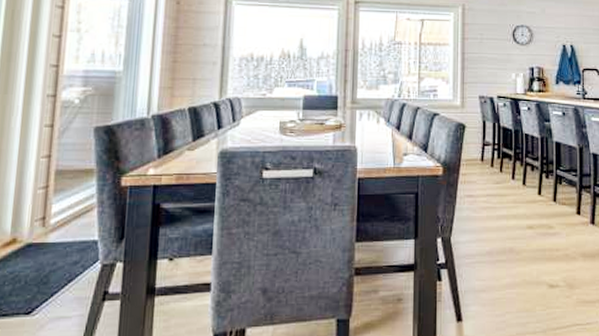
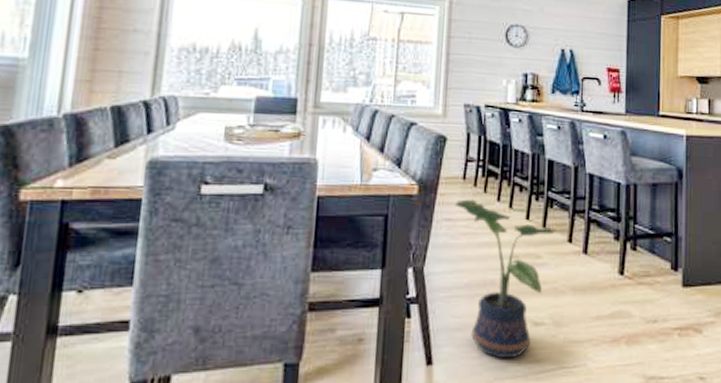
potted plant: none [475,178,567,317] -> present [455,199,557,359]

